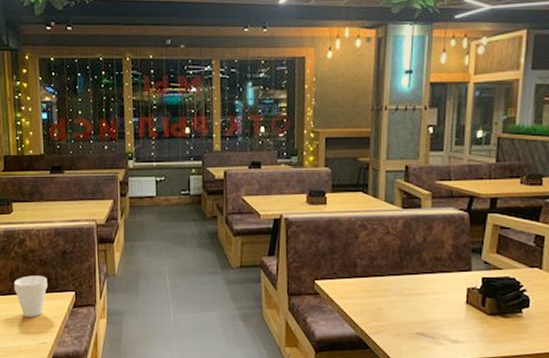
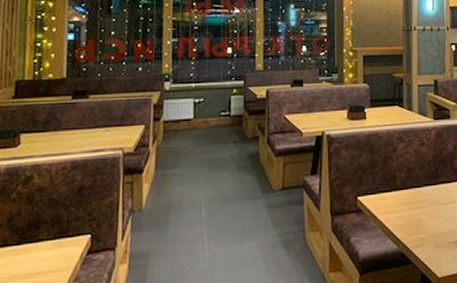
cup: present [13,275,48,317] -> none [10,219,57,273]

